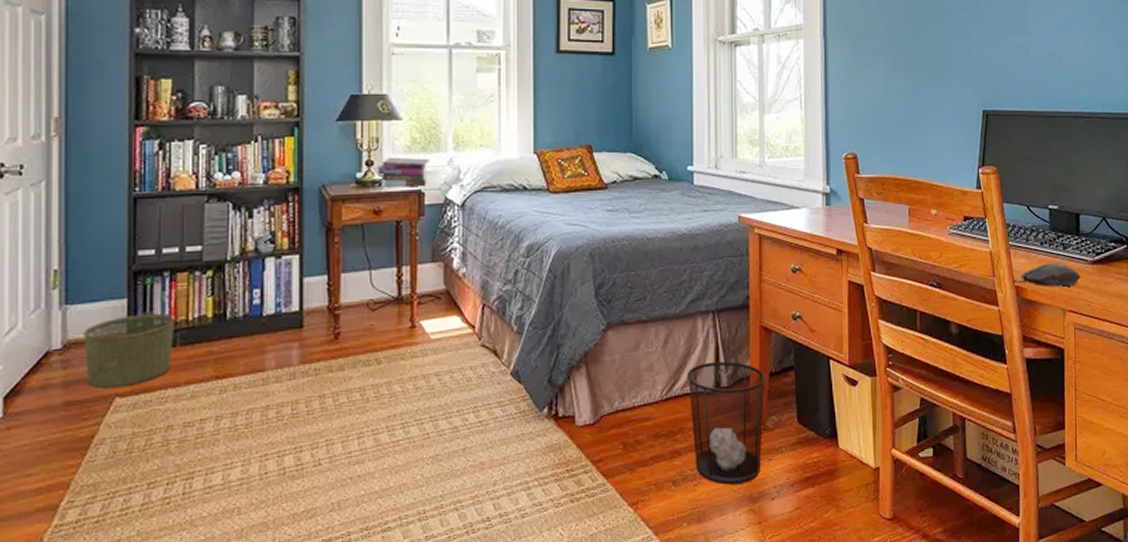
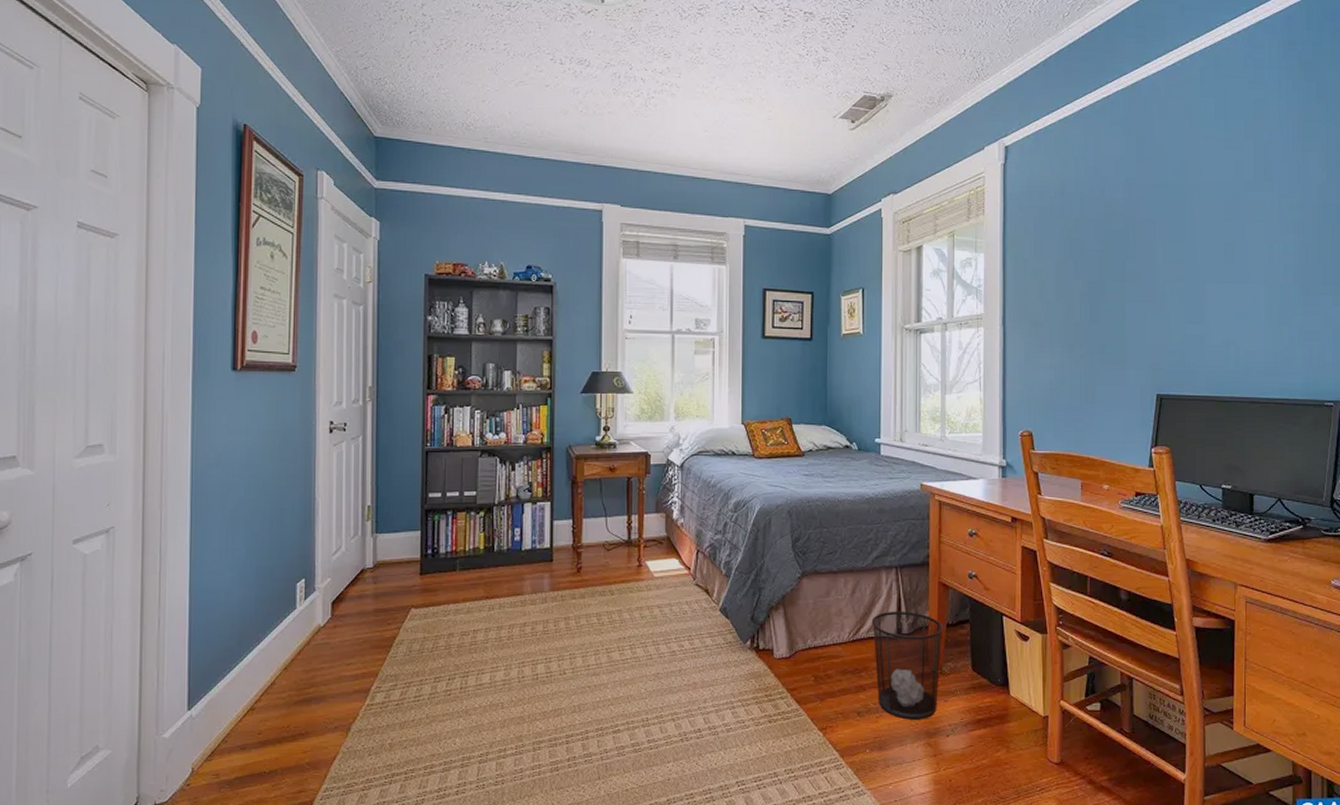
basket: present [83,311,176,389] -> none [388,542,456,601]
books: present [379,157,430,188] -> none [614,424,655,450]
computer mouse: present [1012,263,1081,288] -> none [1183,540,1254,562]

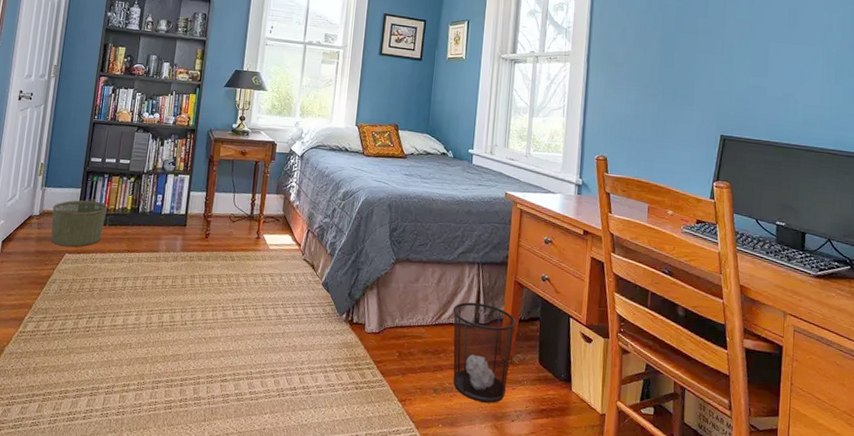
basket: none [388,542,456,601] -> present [50,199,108,247]

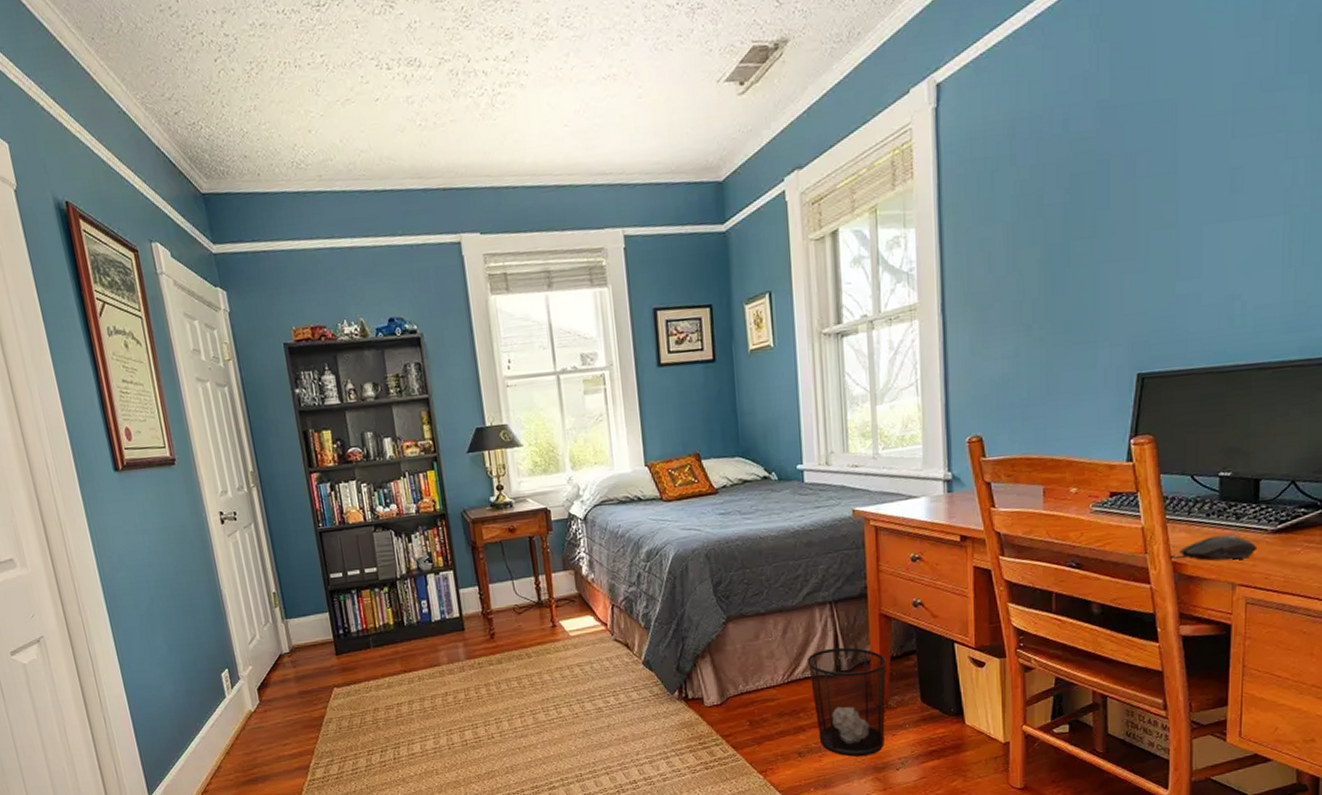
basket: present [50,199,108,247] -> none [302,621,370,681]
computer mouse: none [737,270,803,294] -> present [1169,535,1258,562]

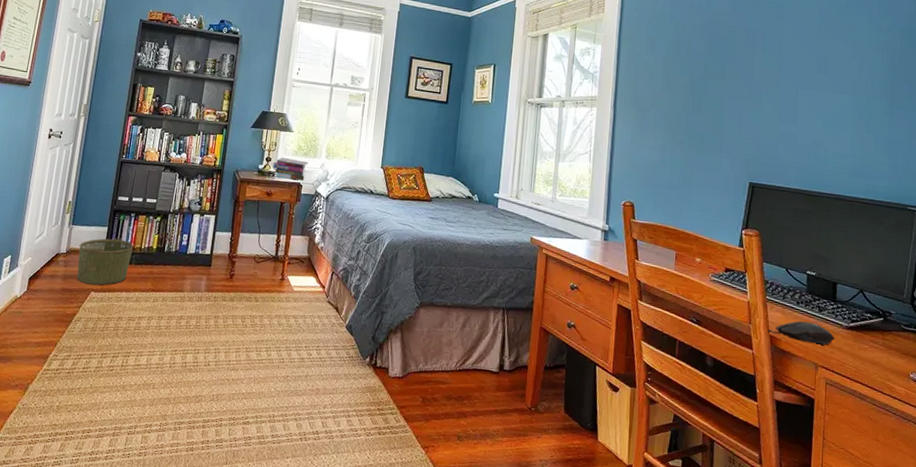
basket: none [302,621,370,681] -> present [77,237,134,286]
books: none [508,479,552,508] -> present [273,157,309,181]
waste bin: present [806,647,886,757] -> none [477,347,541,452]

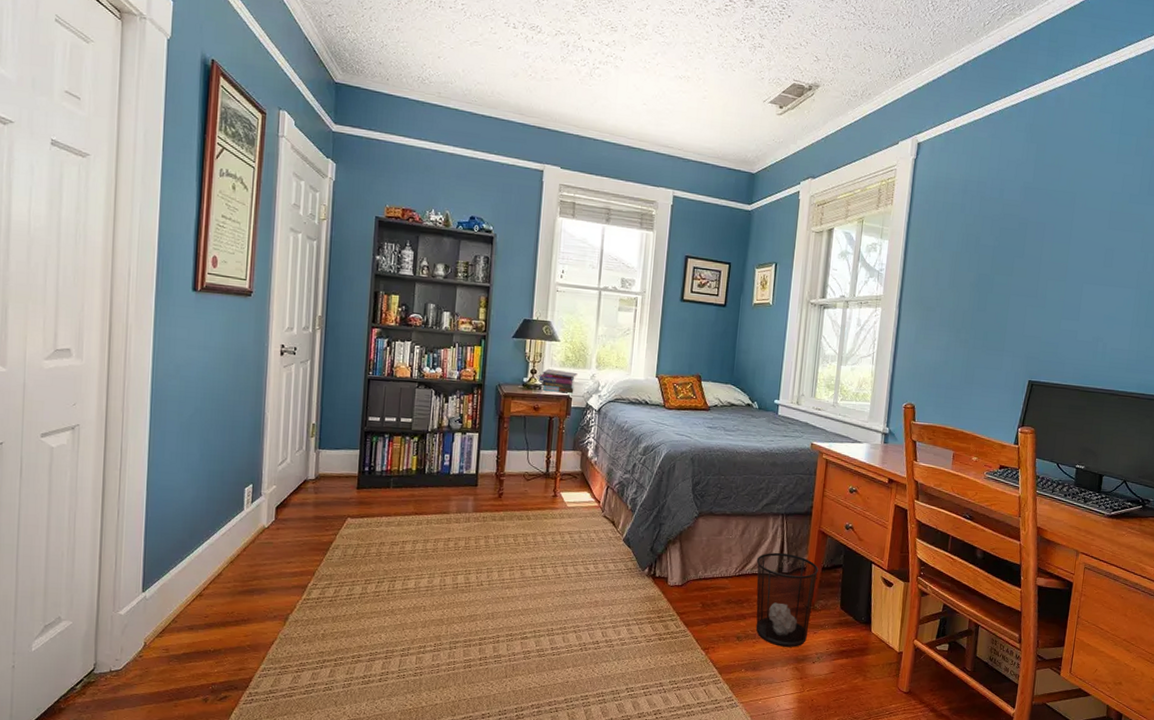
basket: present [77,237,134,286] -> none [329,461,391,512]
waste bin: none [477,347,541,452] -> present [756,552,819,647]
computer mouse: present [767,321,835,345] -> none [1035,512,1097,533]

